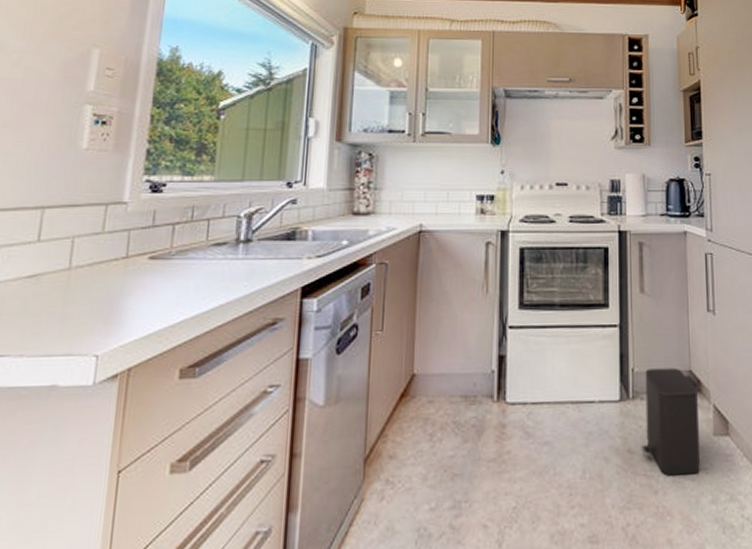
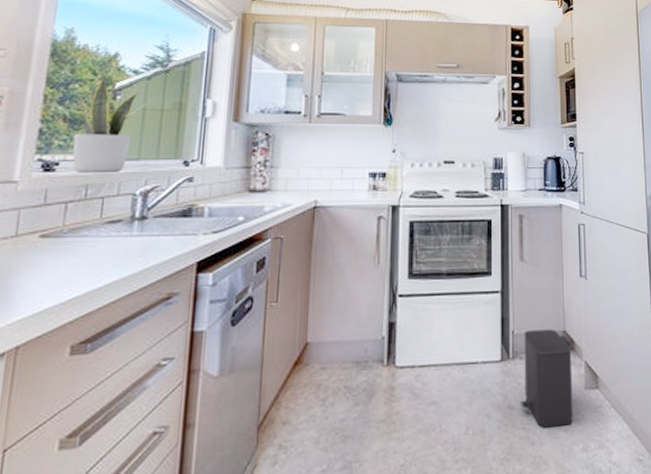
potted plant: none [178,94,250,195] -> present [72,75,147,174]

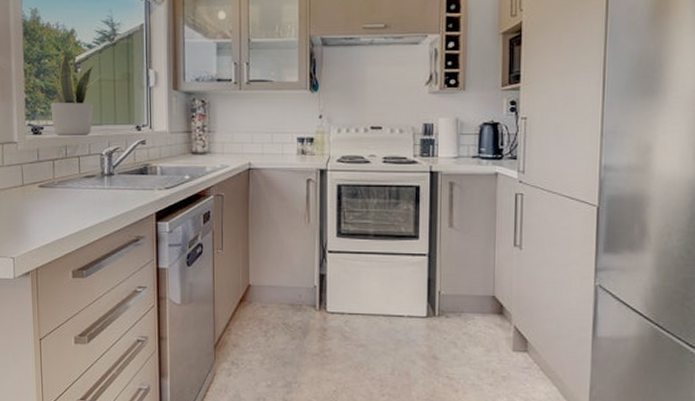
pedal bin: present [519,329,573,428] -> none [444,292,501,380]

